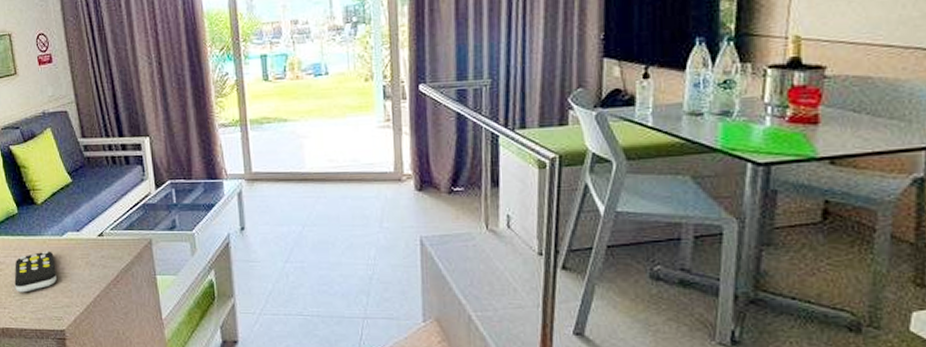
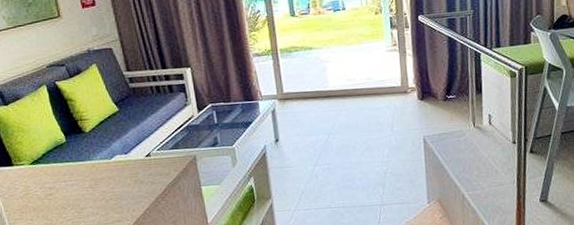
remote control: present [14,251,57,293] -> none [64,173,107,213]

